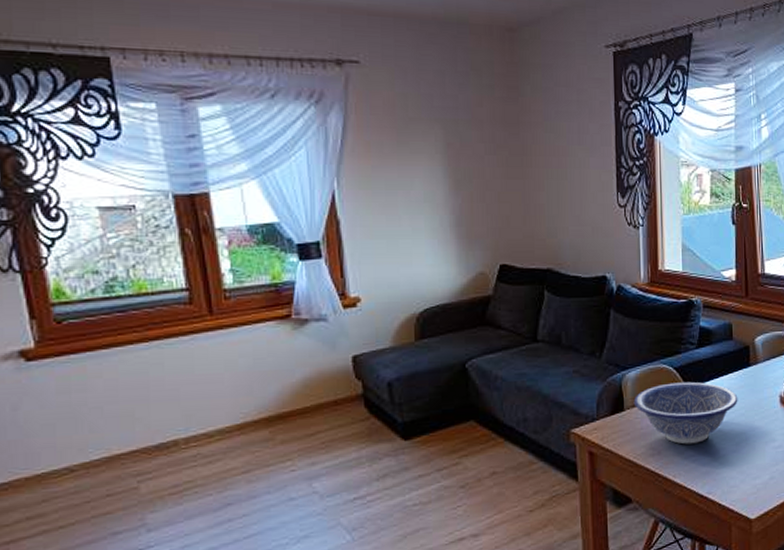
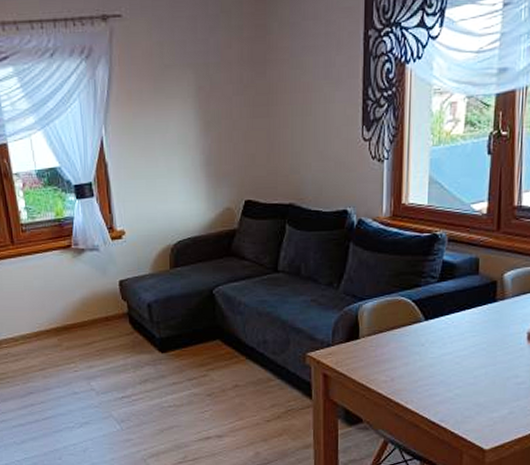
decorative bowl: present [633,382,738,445] -> none [369,314,480,374]

